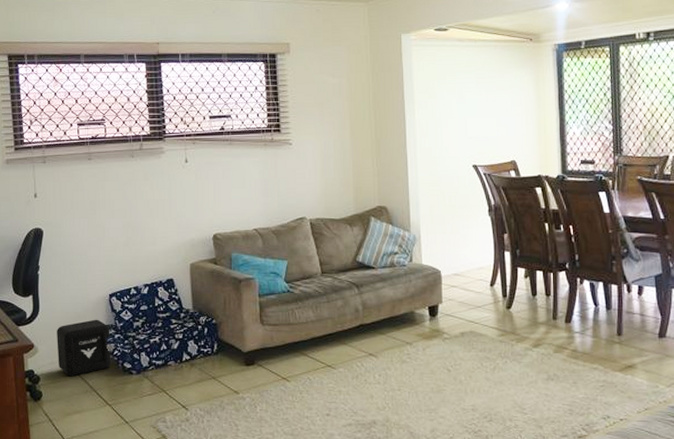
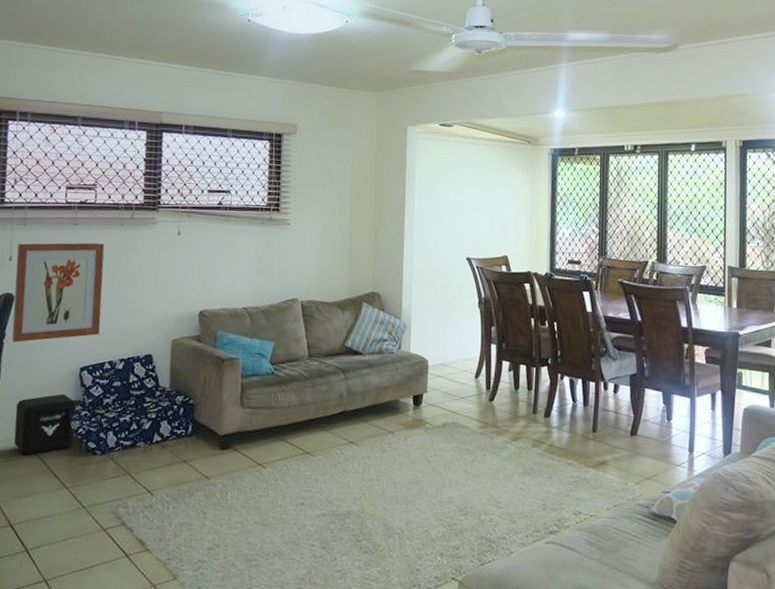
wall art: none [40,174,123,273] -> present [12,242,105,342]

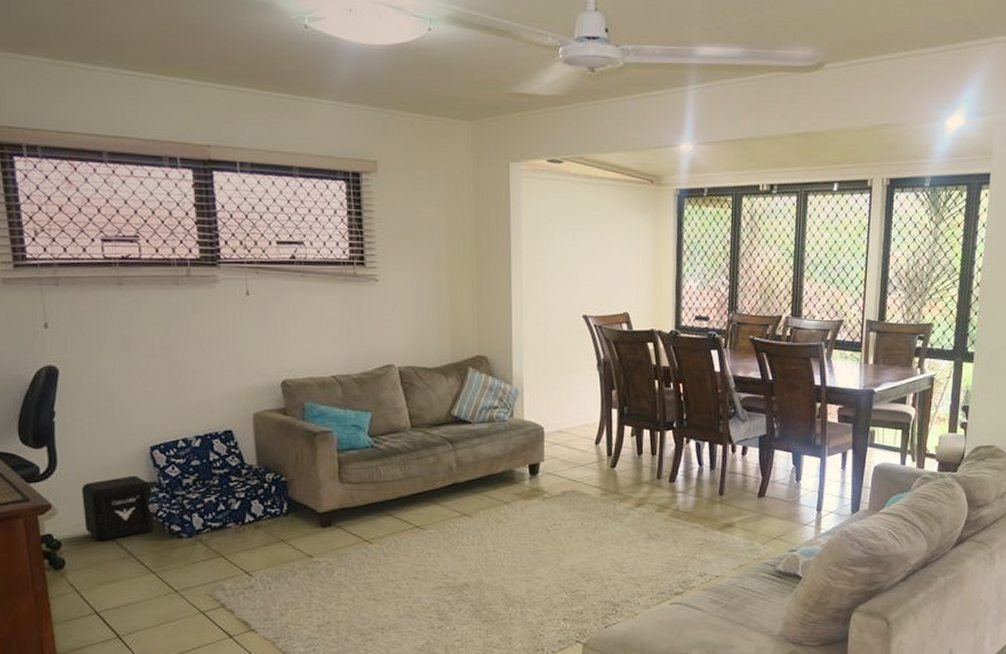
wall art: present [12,242,105,342] -> none [51,305,167,421]

